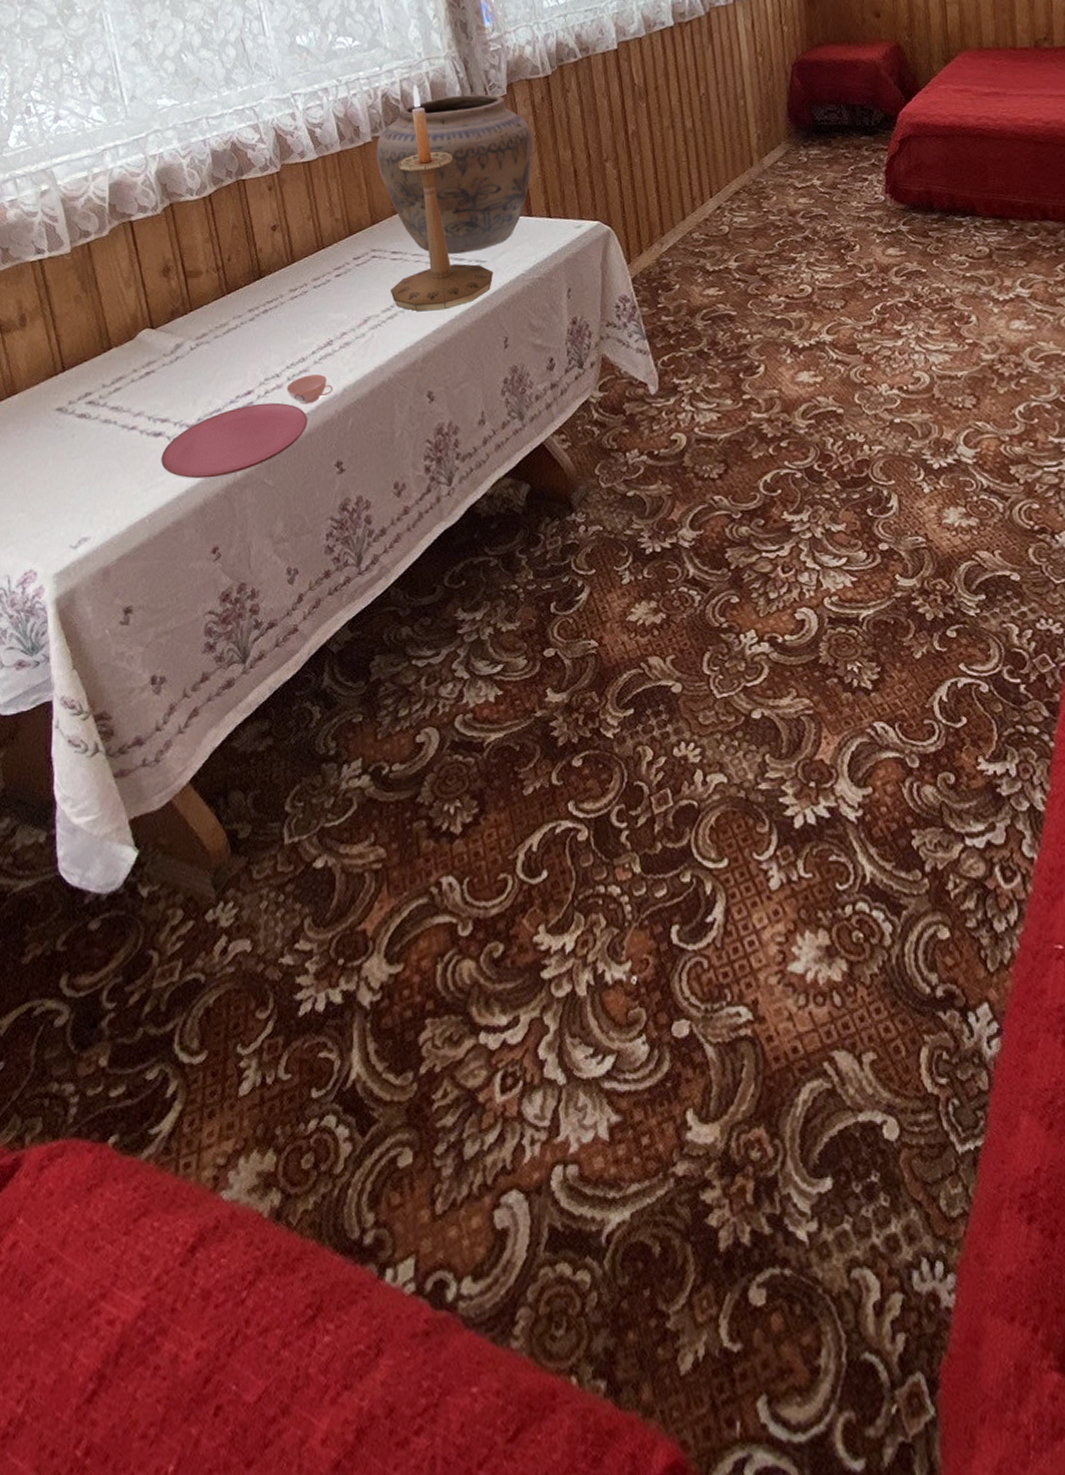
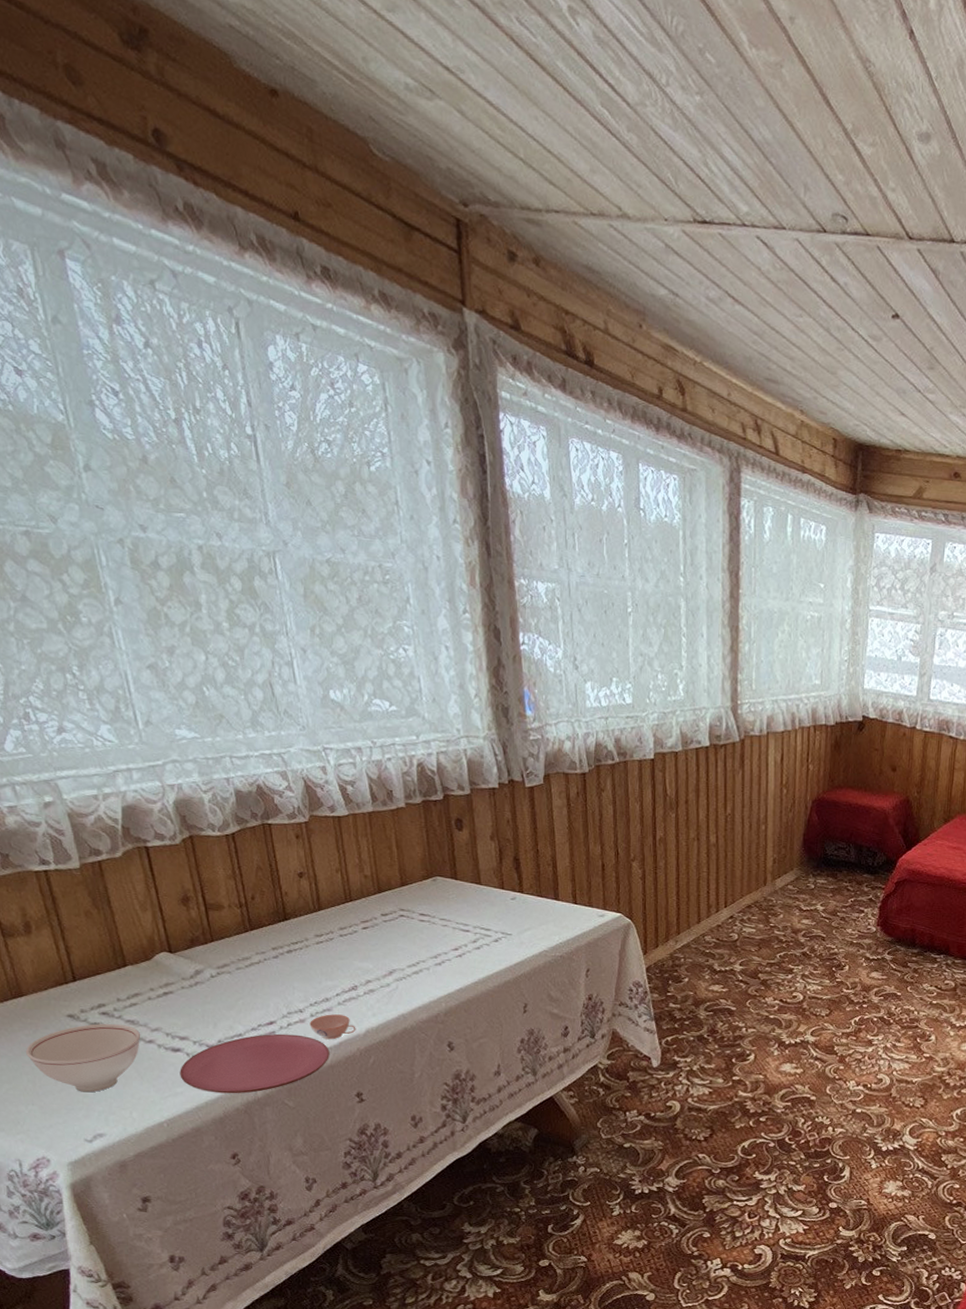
bowl: none [17,412,125,492] -> present [25,1023,141,1093]
vase: present [376,94,533,254] -> none [409,776,565,925]
candlestick: present [390,84,494,312] -> none [416,759,518,973]

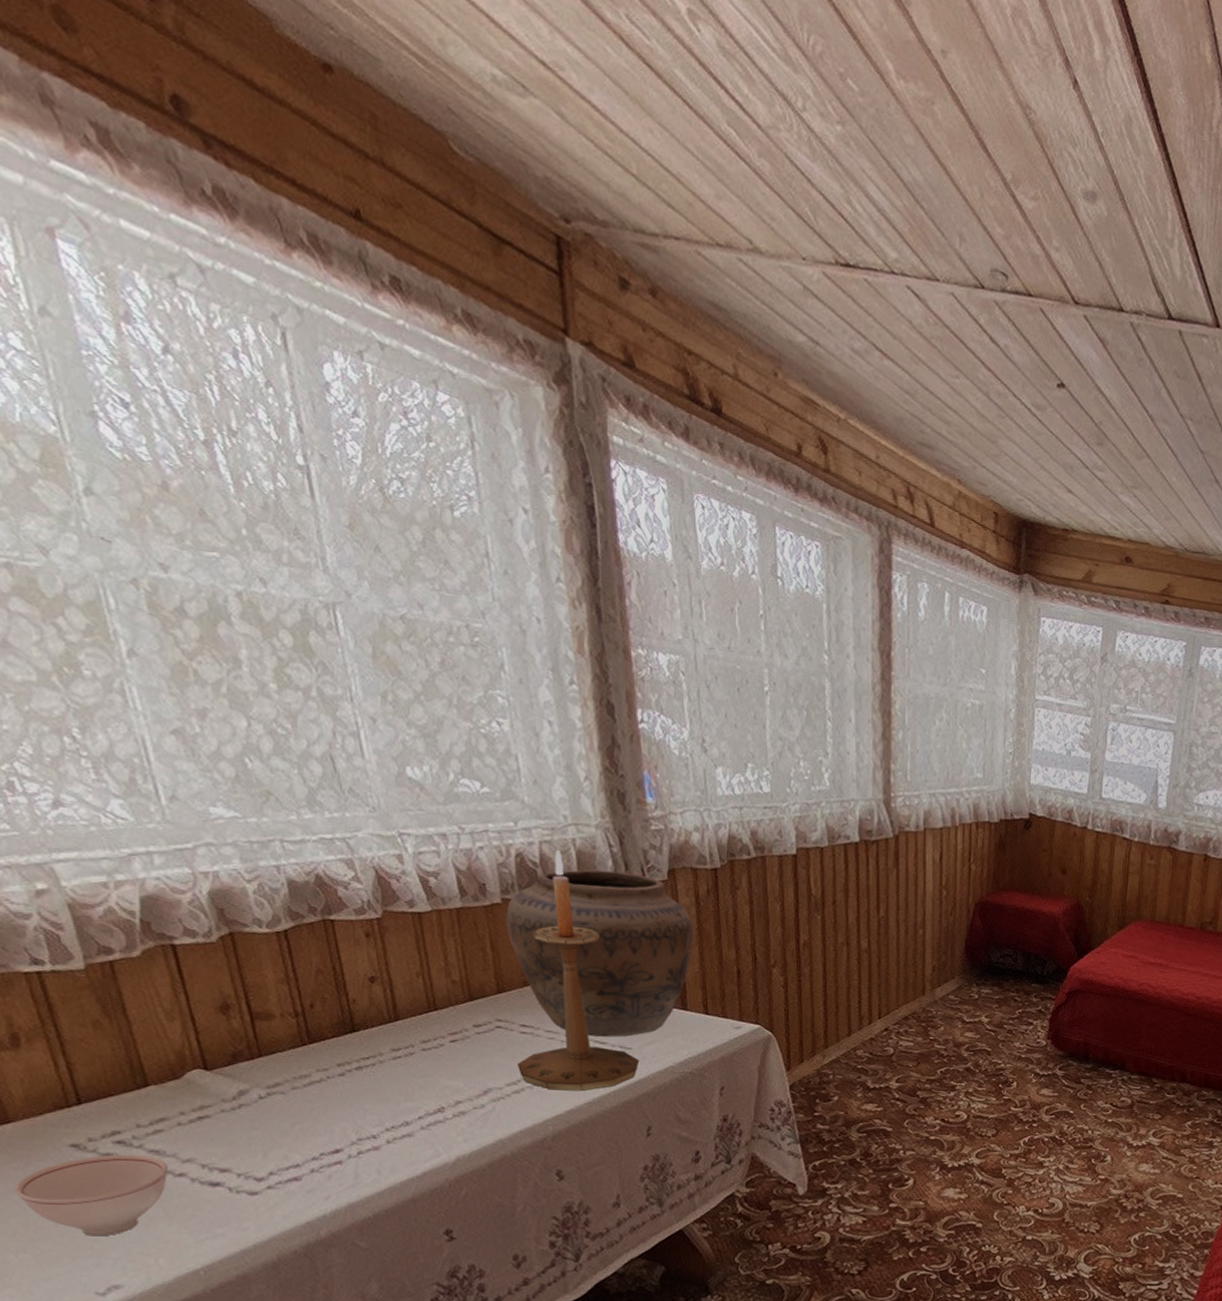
plate: present [180,1033,329,1094] -> none [220,1163,411,1235]
teacup: present [310,1014,356,1040] -> none [385,1140,444,1170]
vase: none [409,776,565,925] -> present [506,869,694,1038]
candlestick: none [416,759,518,973] -> present [516,849,640,1092]

